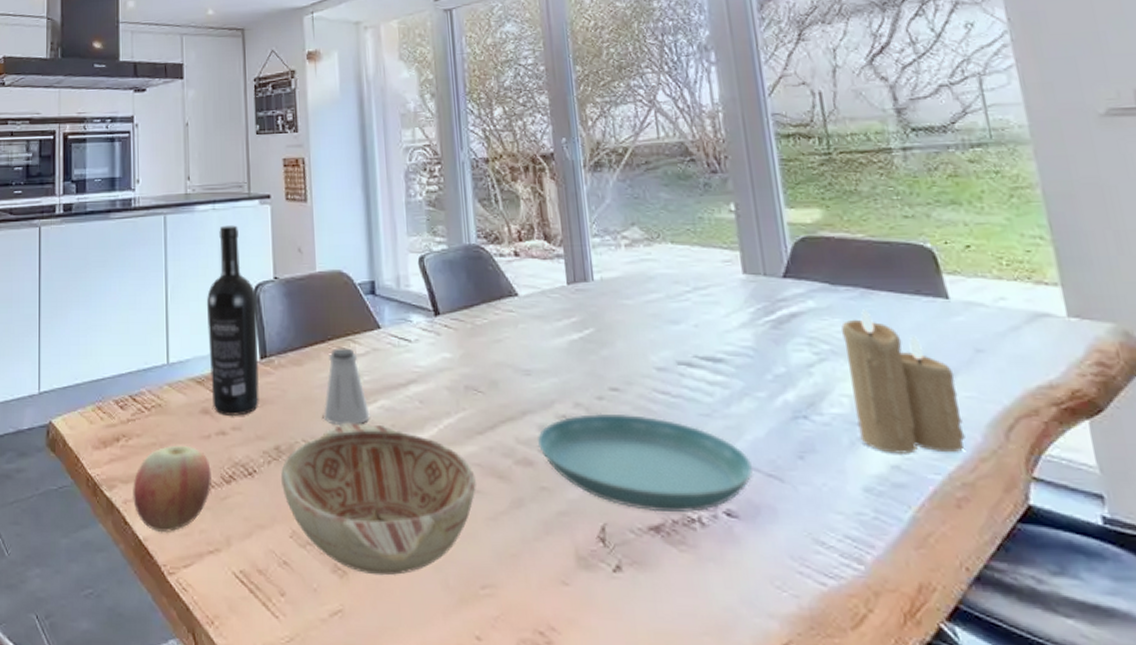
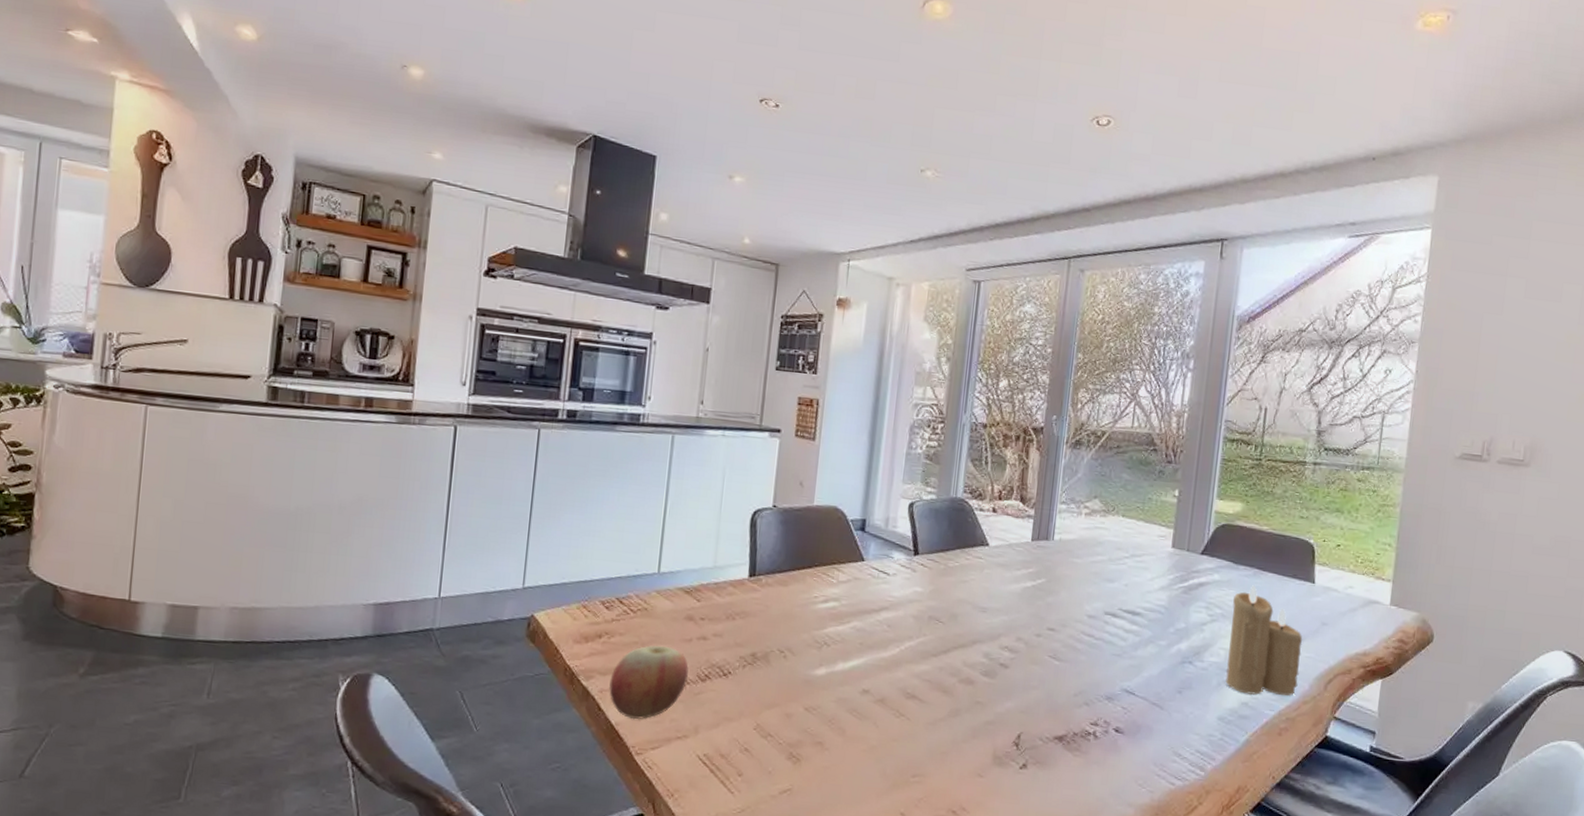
wine bottle: present [206,225,260,416] -> none [698,452,754,625]
decorative bowl: present [280,422,476,576] -> none [752,637,924,764]
saltshaker: present [324,348,370,425] -> none [800,574,842,641]
saucer: present [538,413,753,512] -> none [981,647,1143,727]

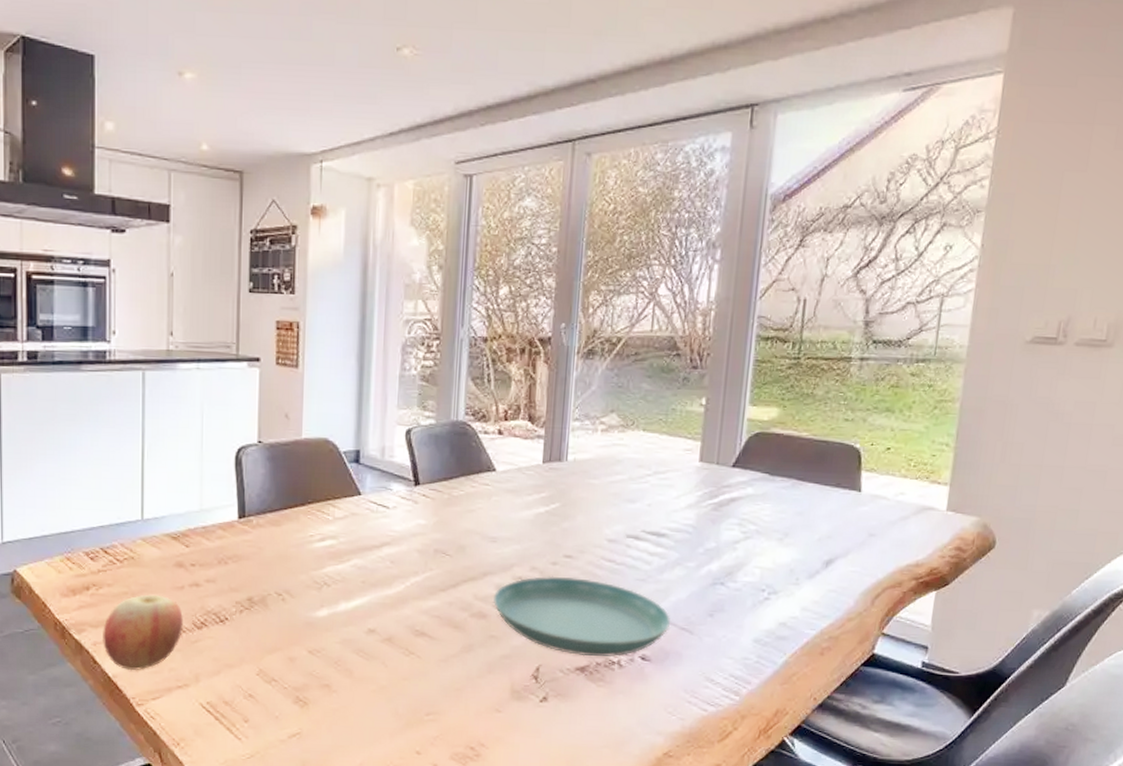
saucer: none [981,647,1143,727] -> present [494,576,670,657]
candle: present [1225,585,1303,696] -> none [761,497,848,614]

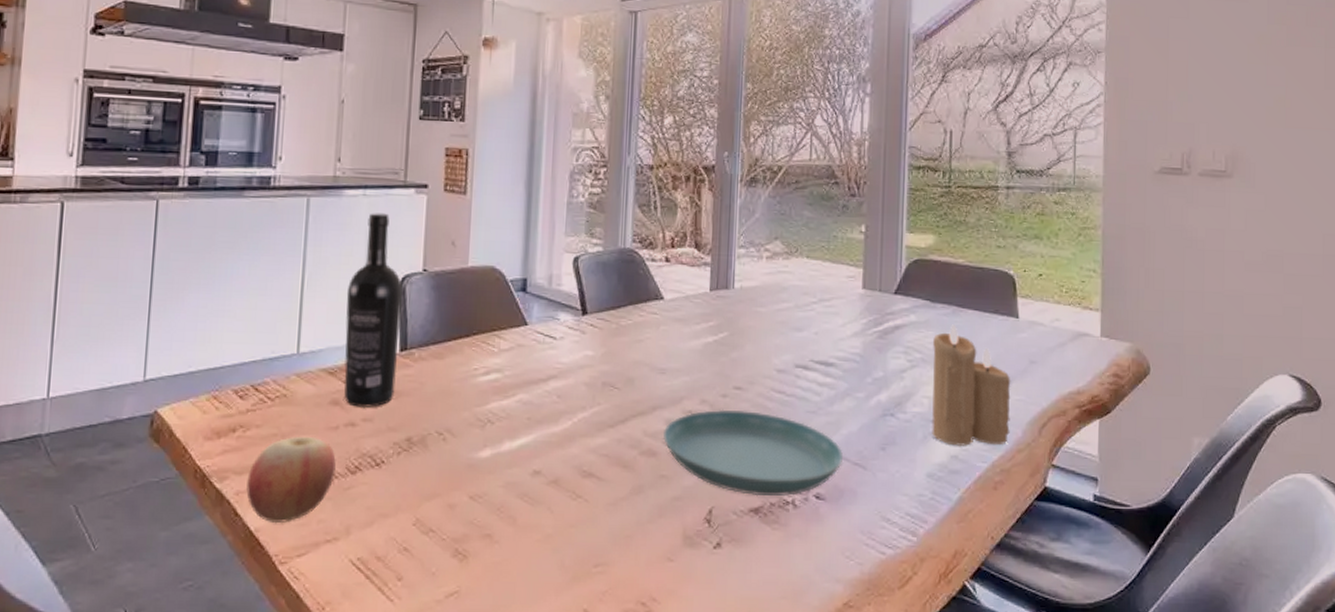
wine bottle: none [185,386,240,570] -> present [344,213,403,407]
candle: none [761,497,848,614] -> present [931,324,1011,446]

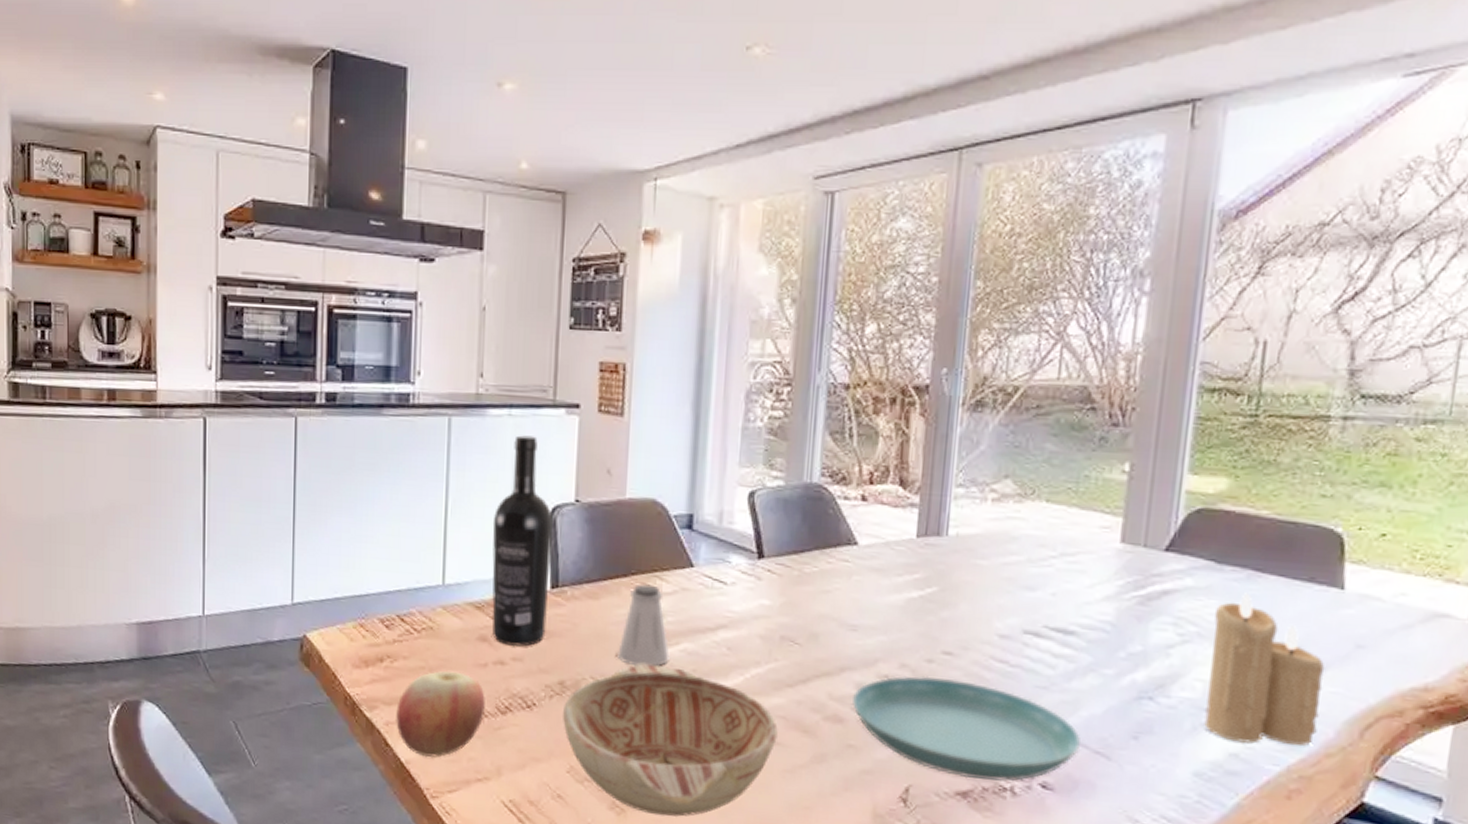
decorative bowl: none [409,415,602,558] -> present [562,662,778,817]
saltshaker: none [460,342,507,418] -> present [617,584,670,667]

